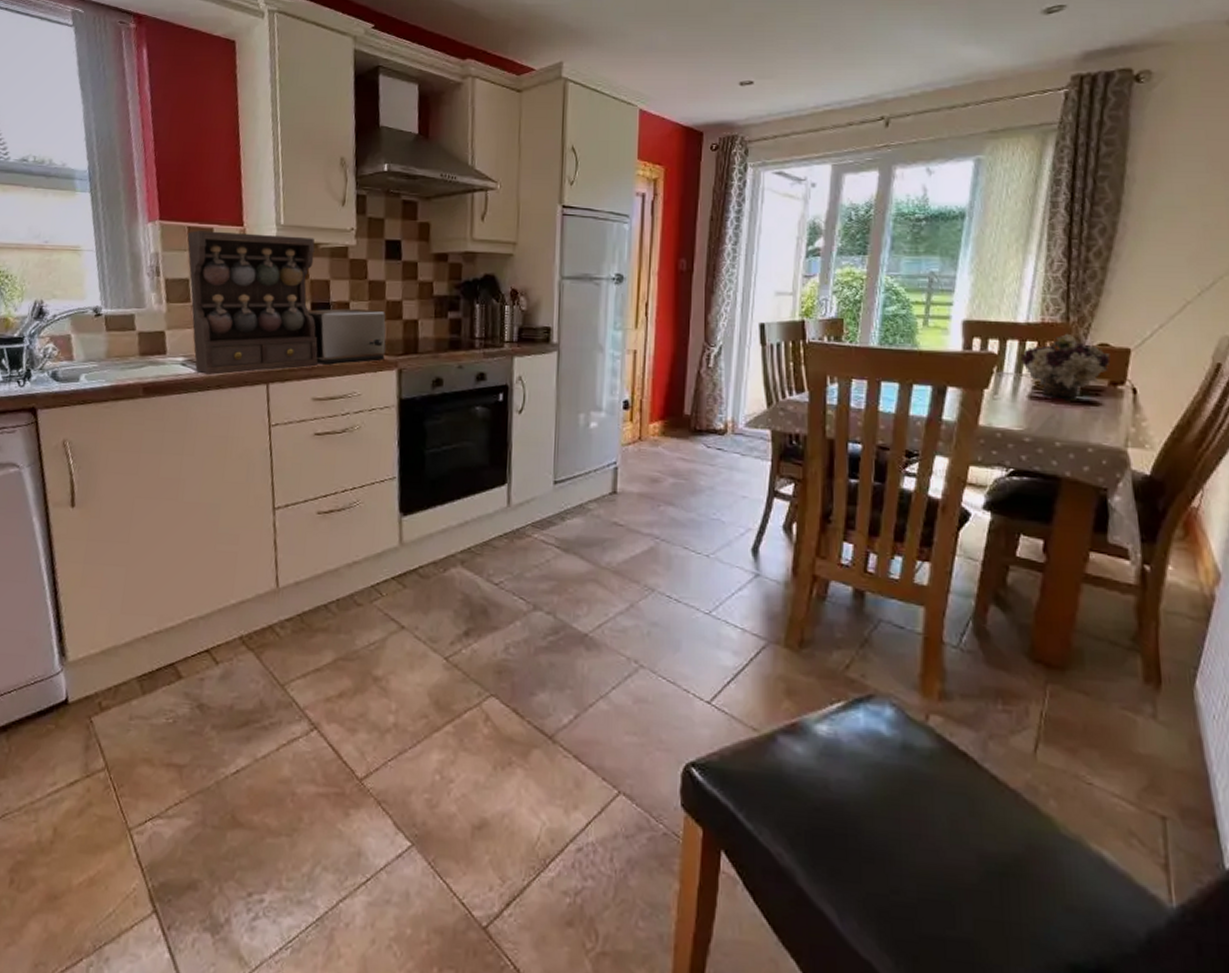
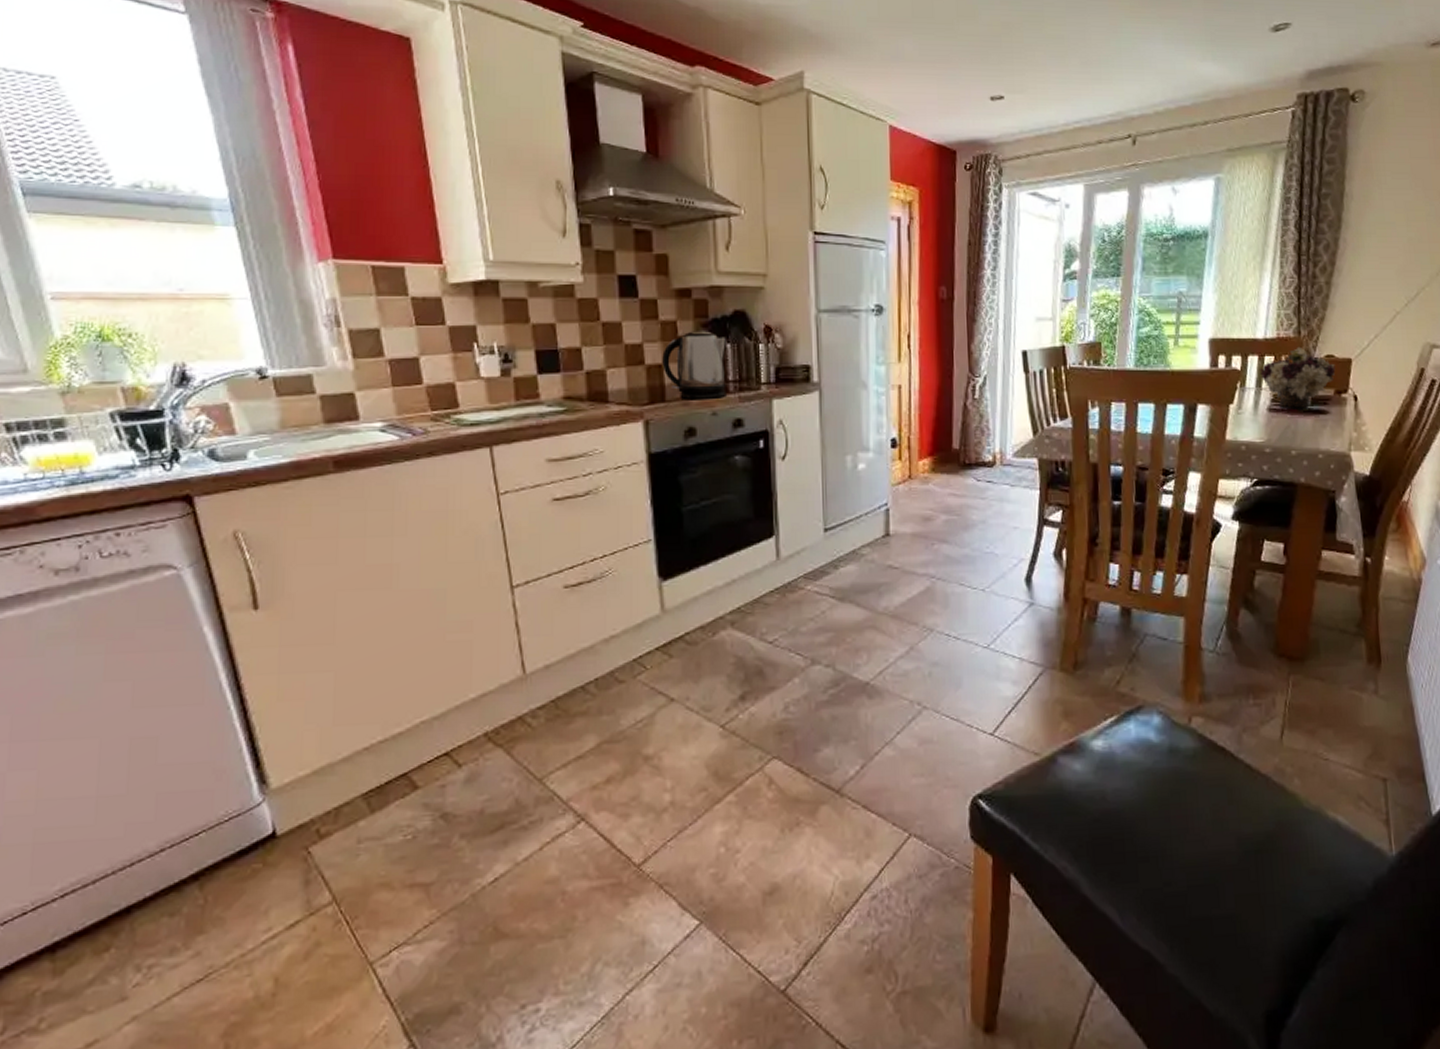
spice rack: present [187,231,318,376] -> none [371,270,549,442]
toaster: present [307,308,386,365] -> none [532,355,629,421]
kettle: none [417,291,475,354] -> present [662,331,726,400]

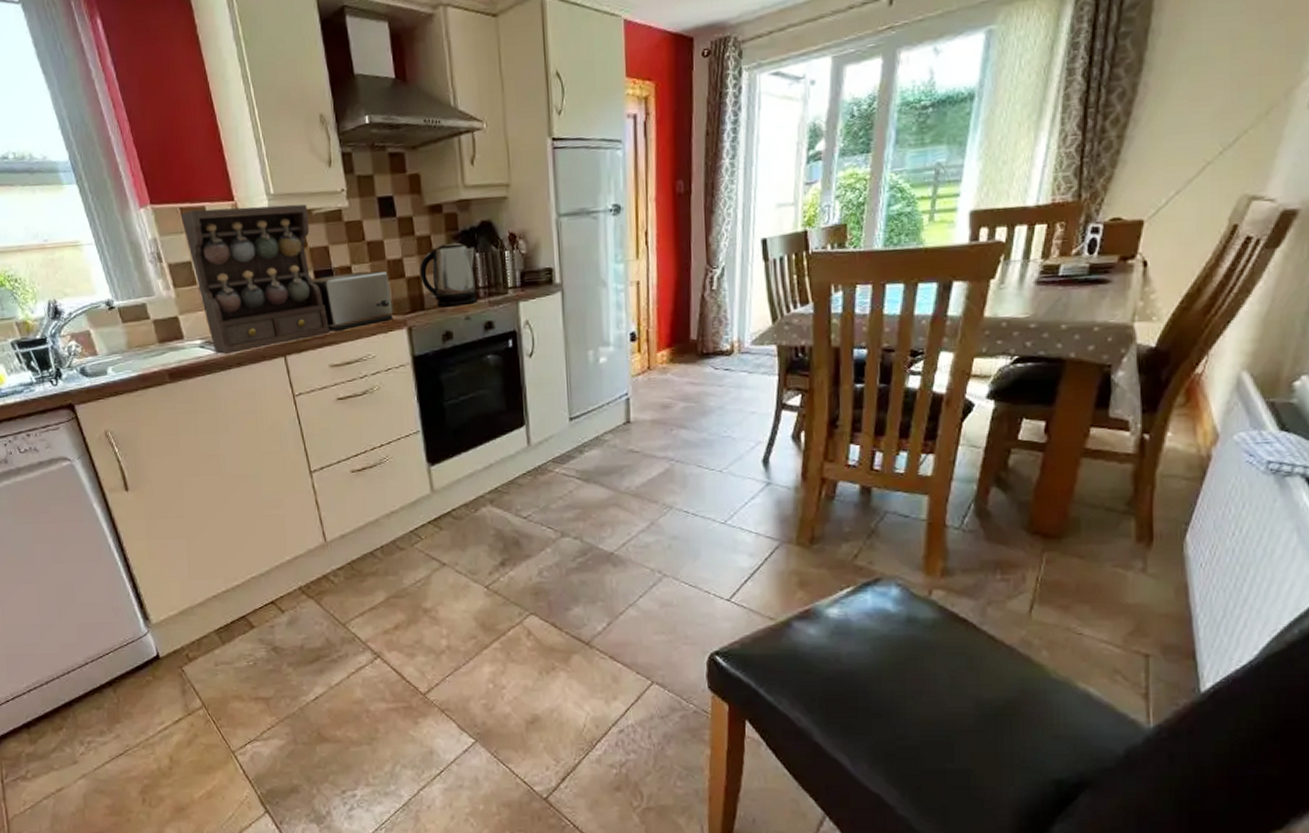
spice rack: none [371,270,549,442] -> present [180,204,329,355]
toaster: none [532,355,629,421] -> present [311,270,394,332]
flower arrangement: present [1259,346,1336,411] -> none [1028,211,1122,282]

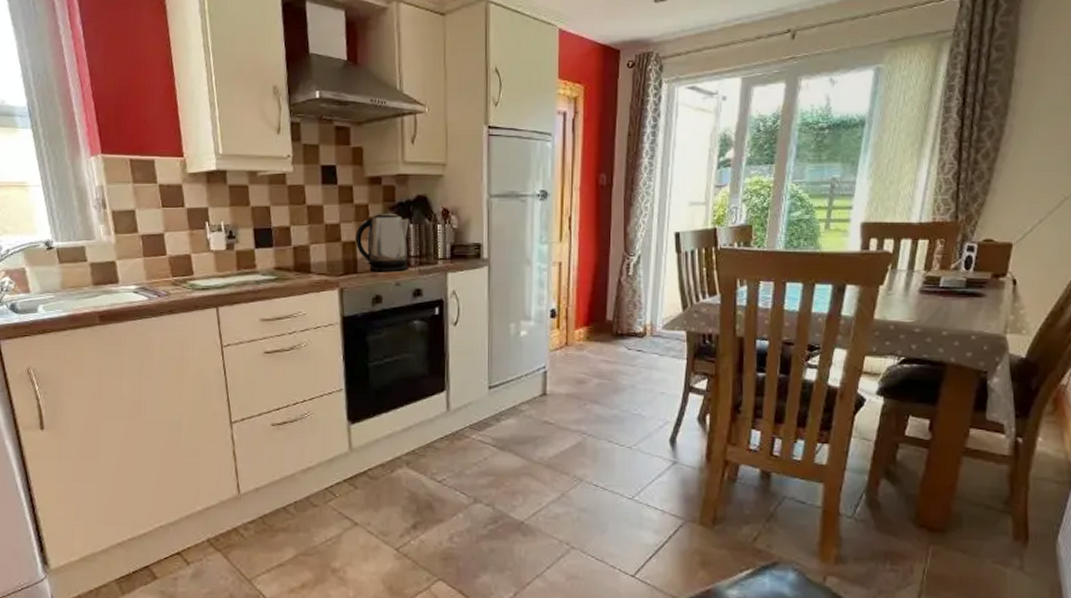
spice rack: present [180,204,329,355] -> none [129,163,263,302]
toaster: present [311,270,394,332] -> none [250,233,328,287]

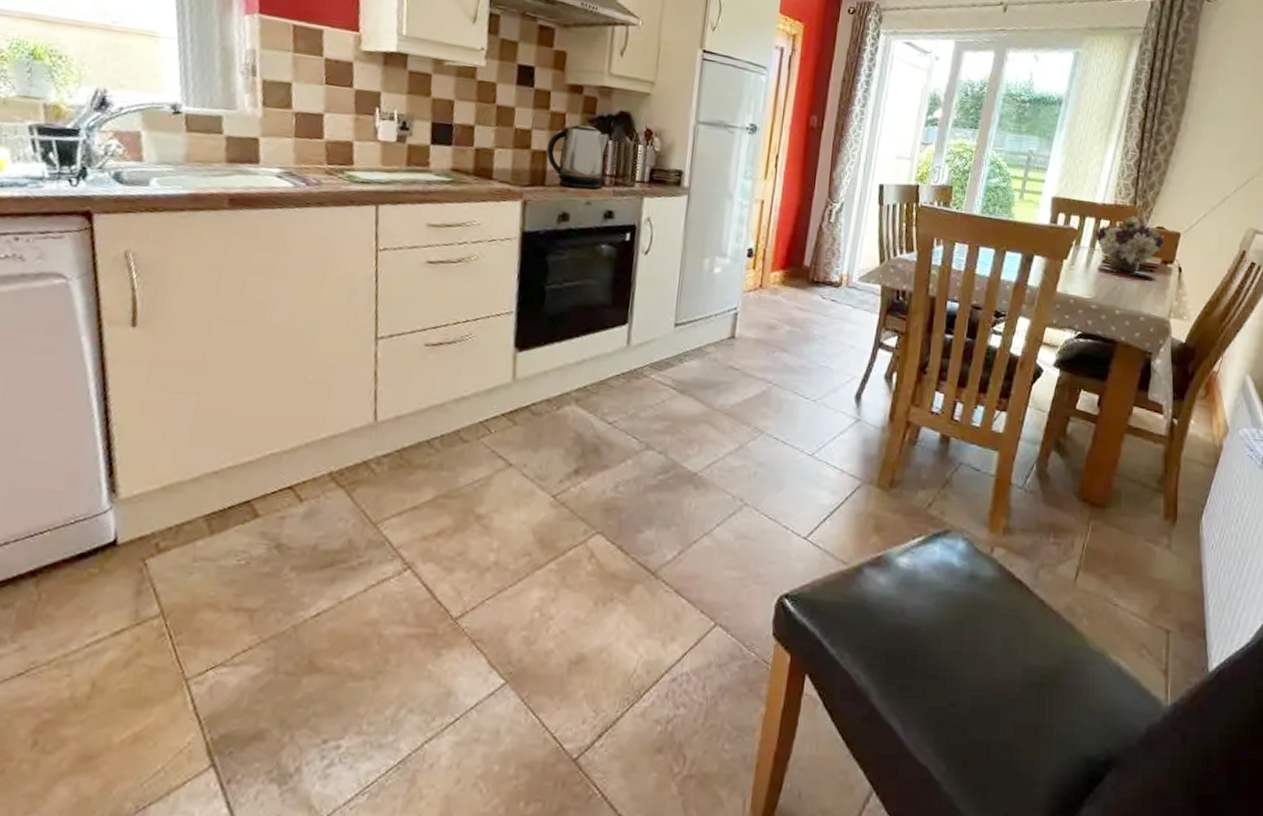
flower arrangement: none [912,231,994,293] -> present [1095,215,1165,275]

